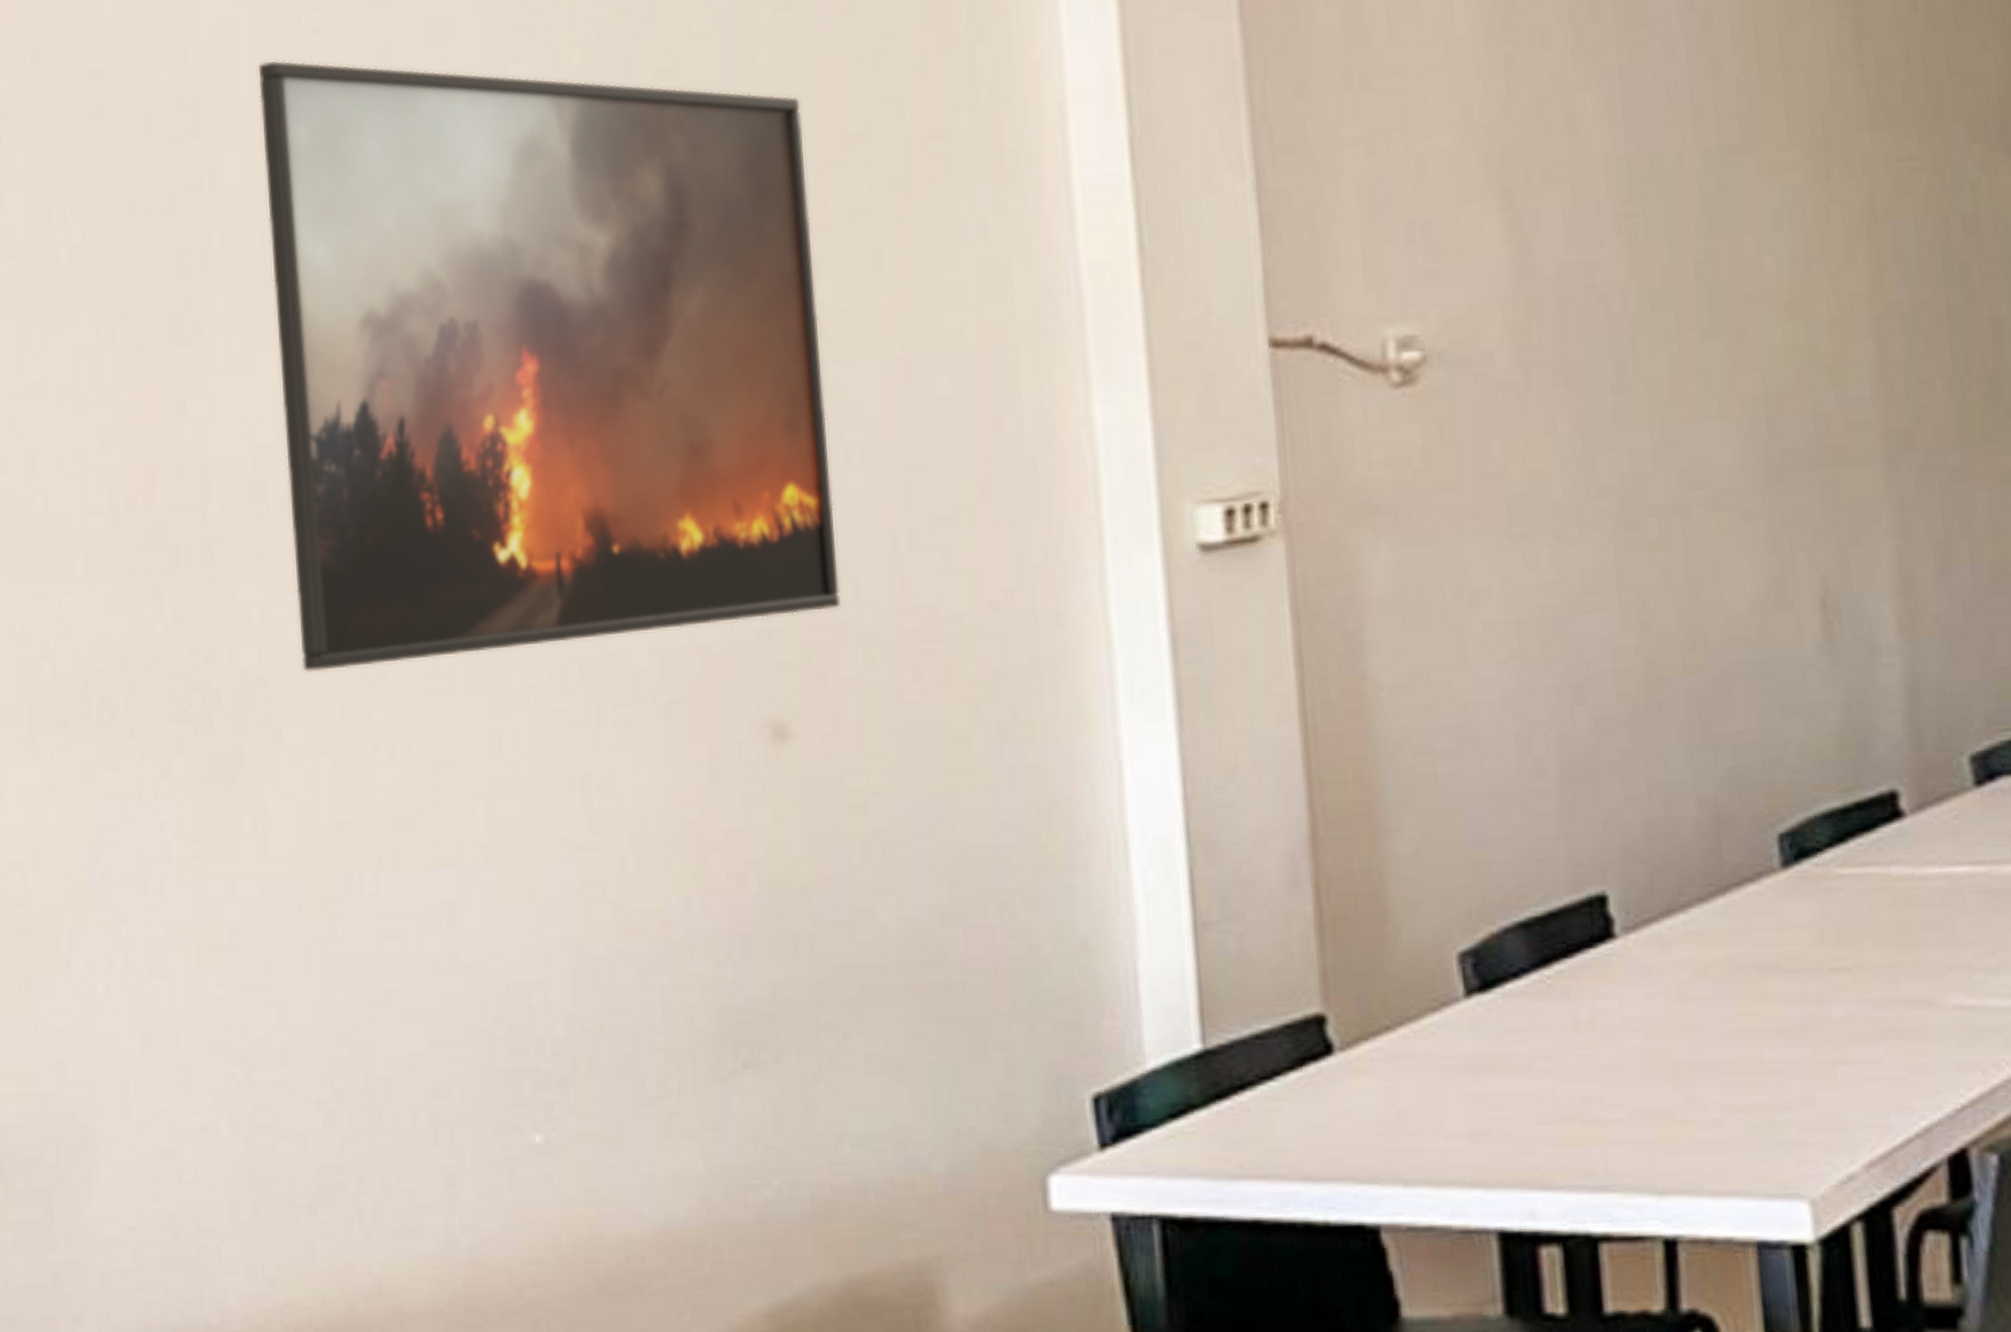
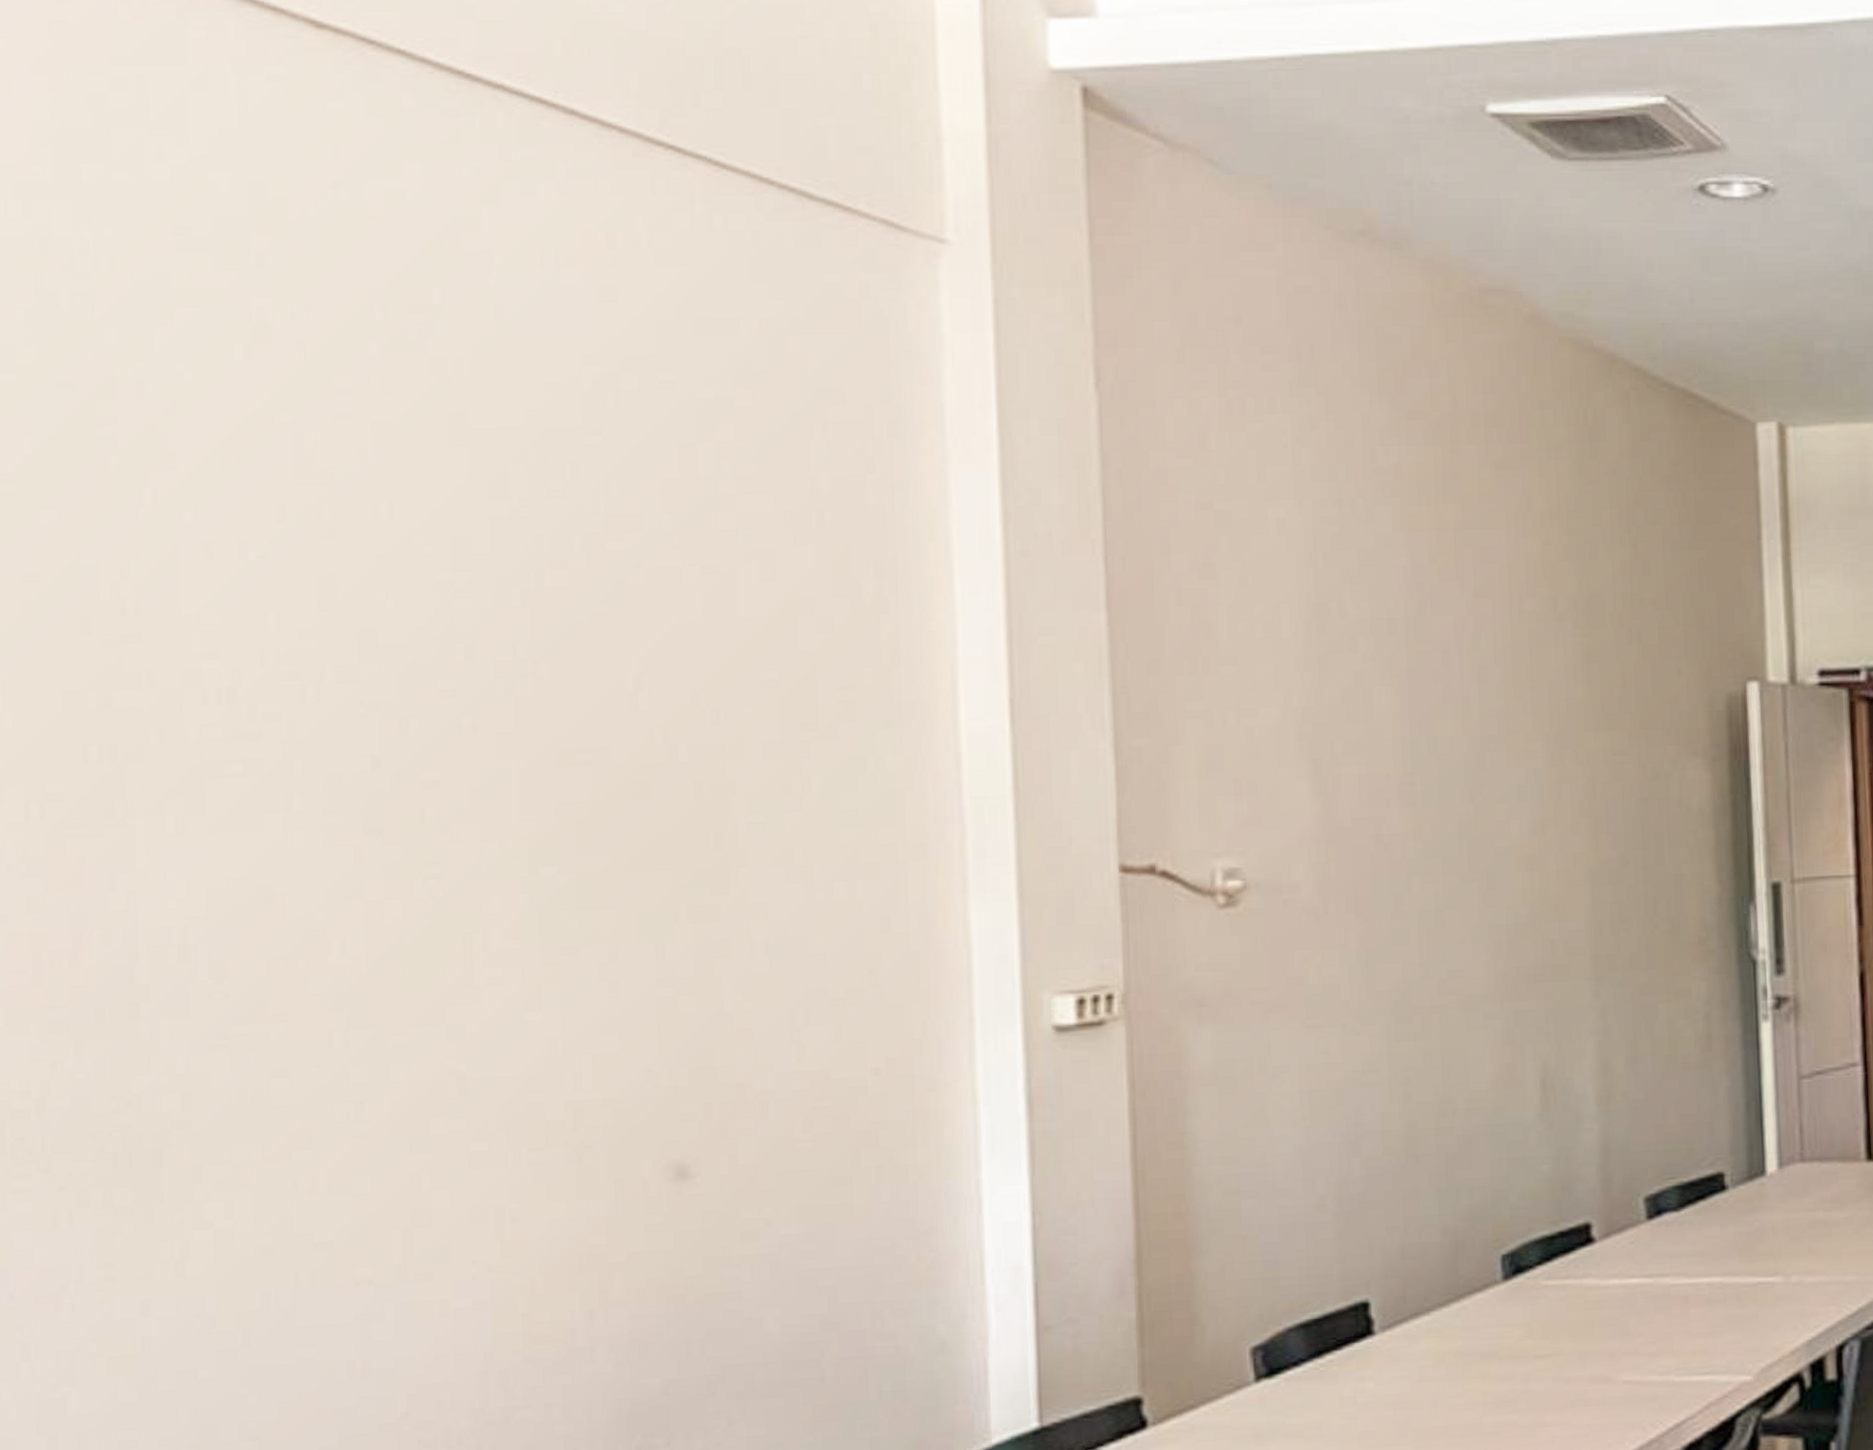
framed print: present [257,60,841,673] -> none [201,579,742,1117]

